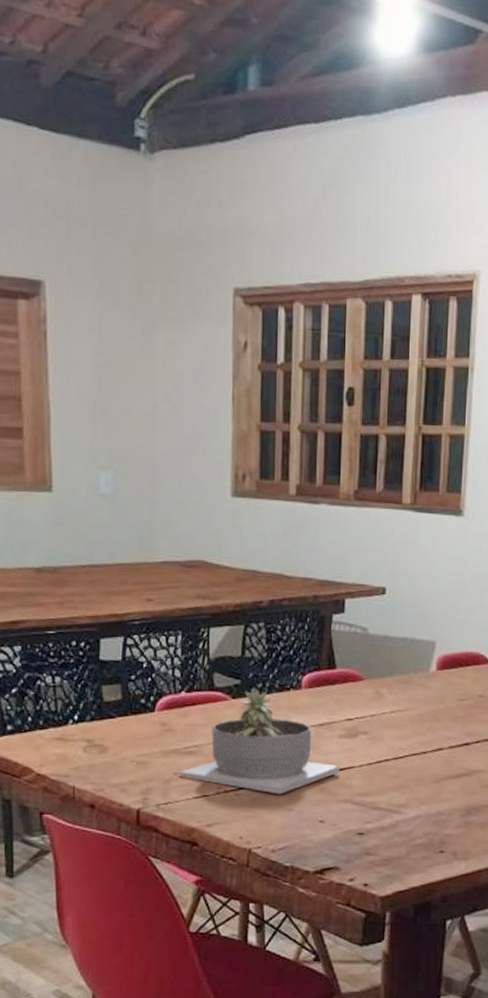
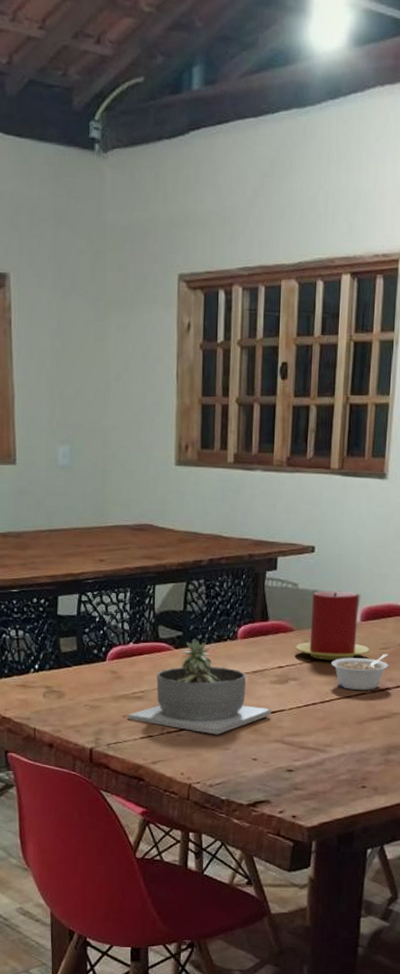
candle: none [365,636,448,713] -> present [295,590,371,661]
legume: none [405,706,468,745] -> present [331,654,389,690]

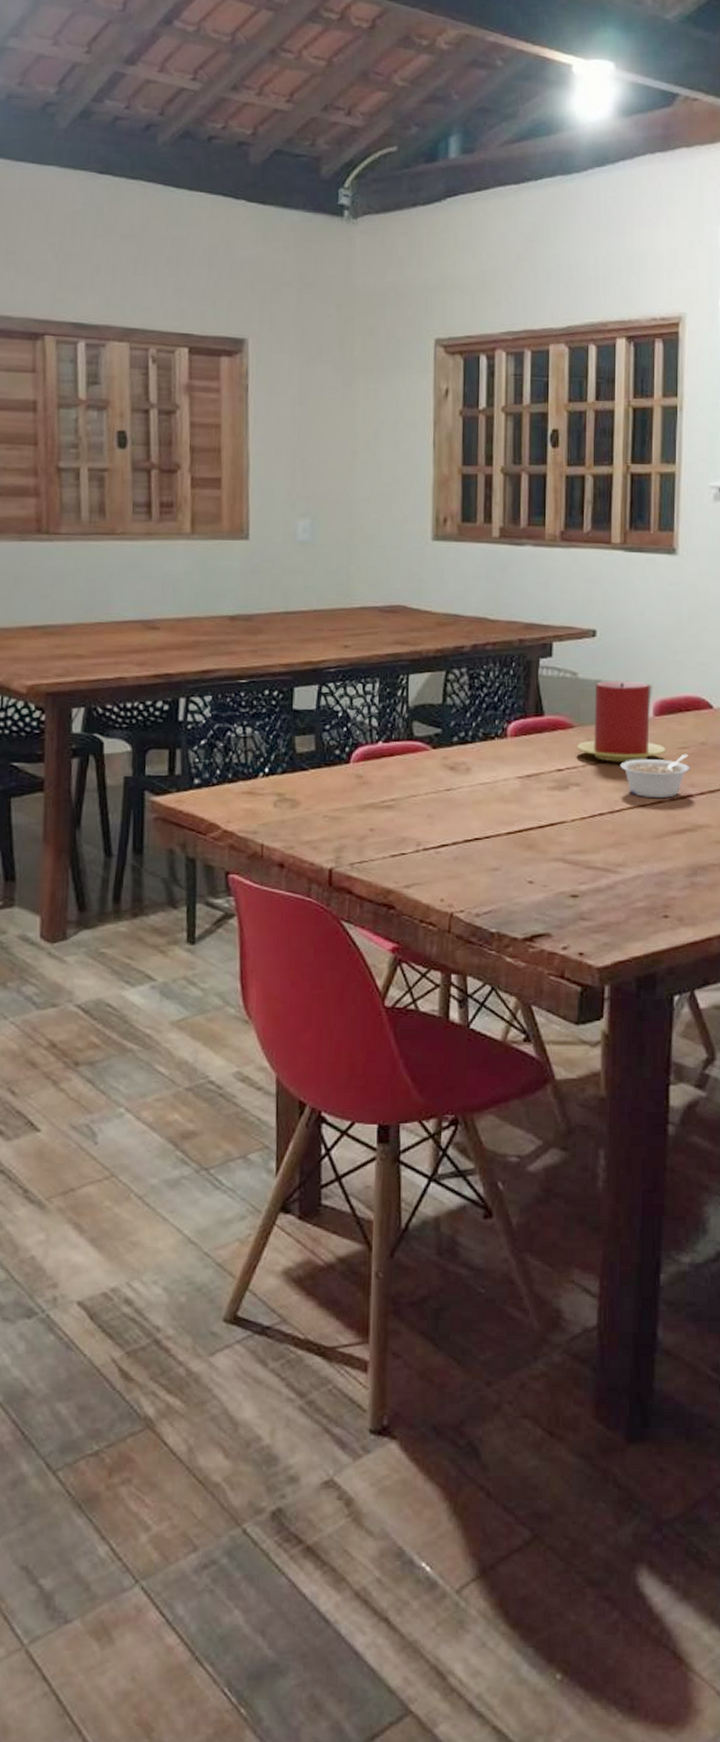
succulent planter: present [127,640,271,735] -> none [375,738,550,852]

